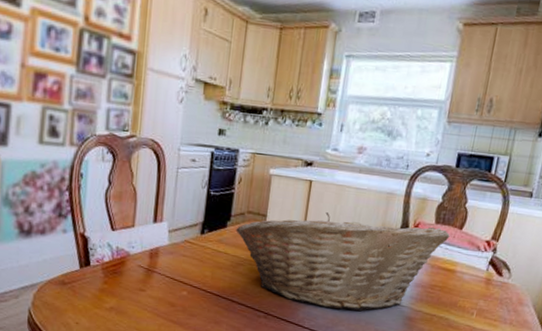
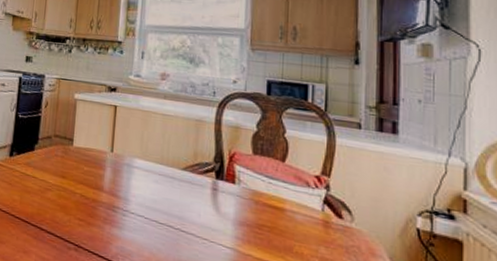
fruit basket: present [236,212,450,311] -> none [43,138,272,250]

